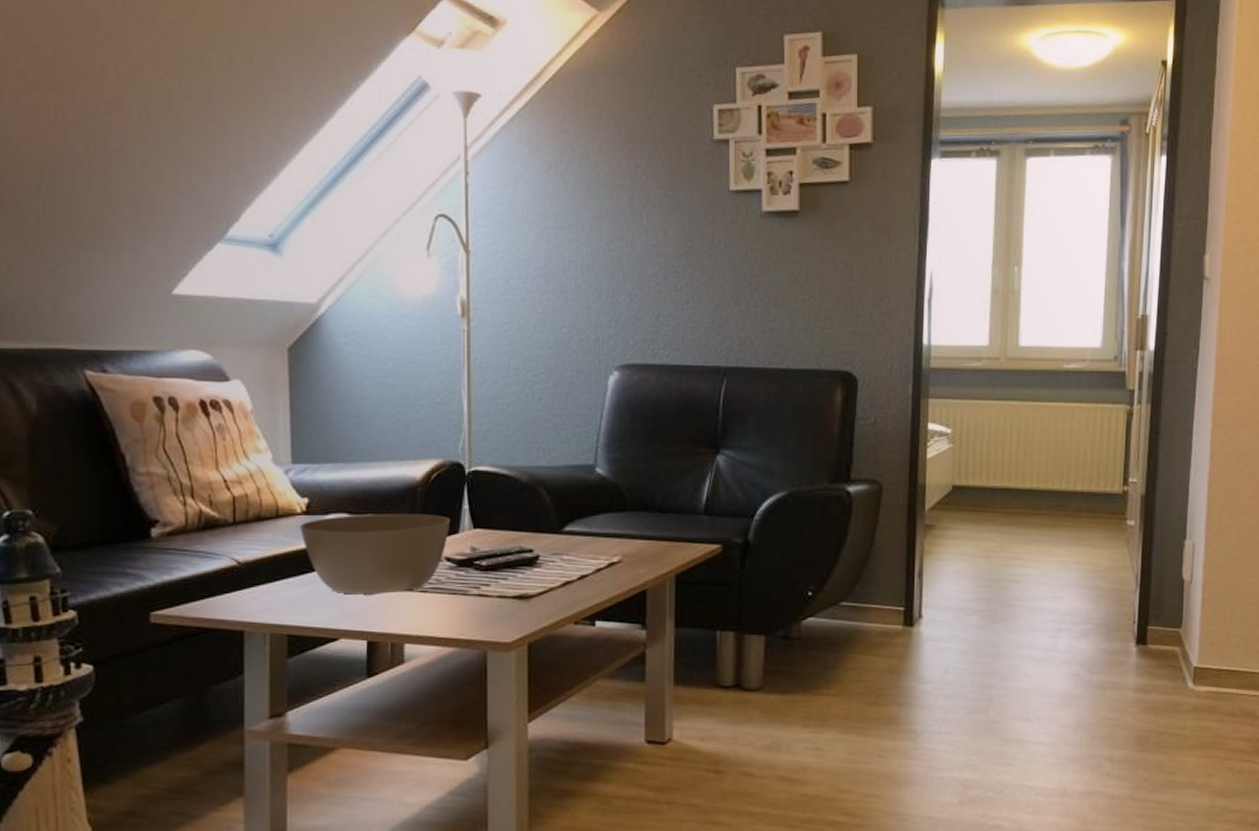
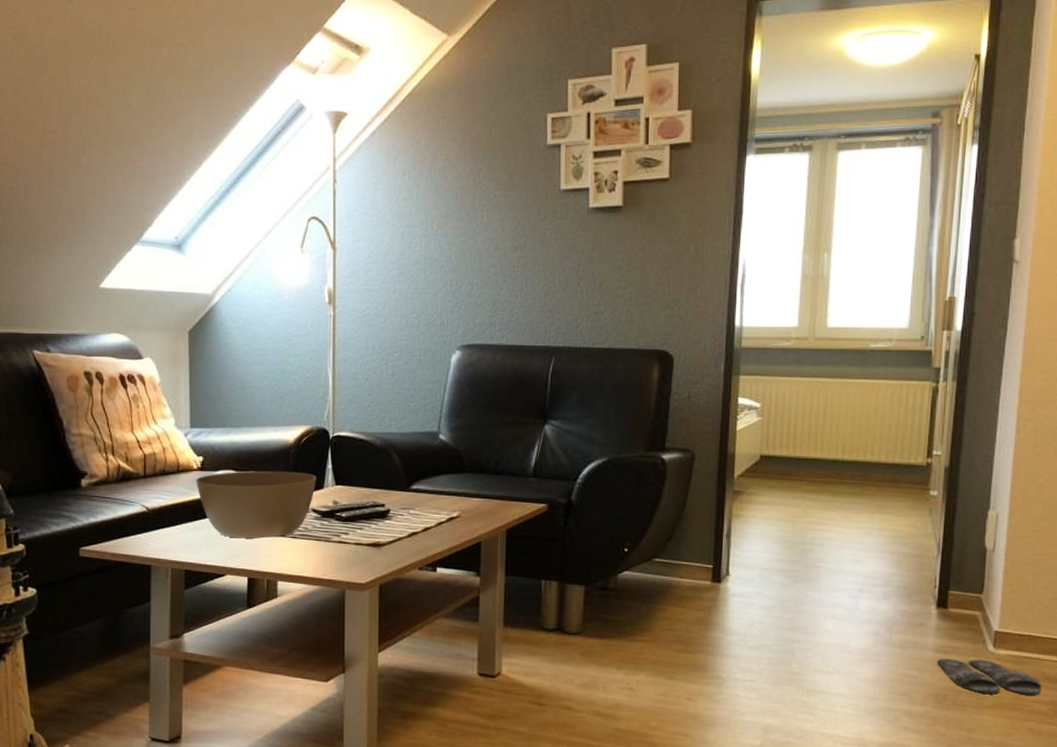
slippers: none [1138,697,1240,734] -> present [937,659,1041,695]

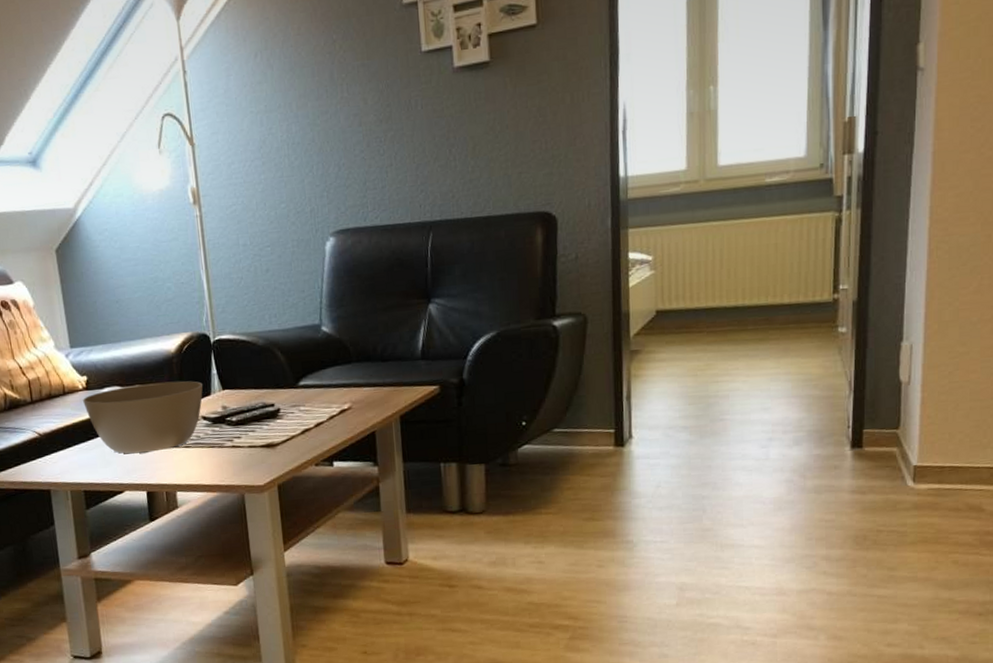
slippers: present [937,659,1041,695] -> none [854,496,965,531]

